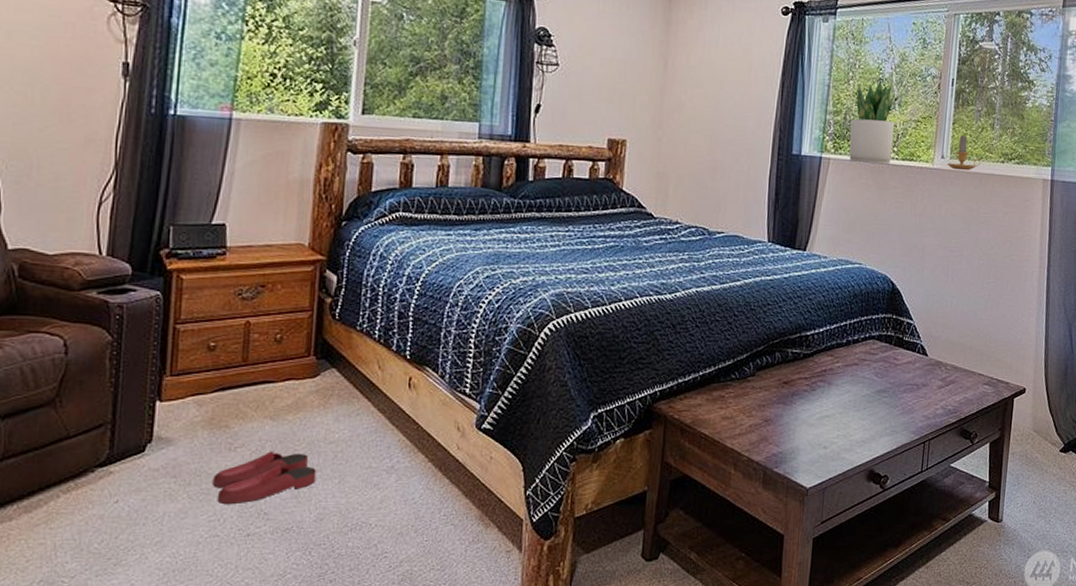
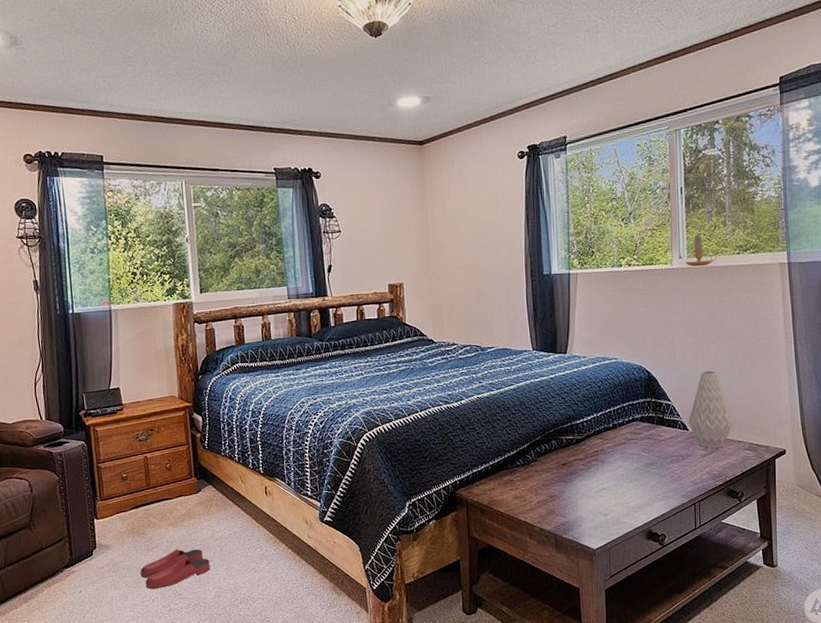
planter: present [849,79,895,164] -> none [592,198,633,273]
vase: none [928,290,976,380] -> present [688,371,734,449]

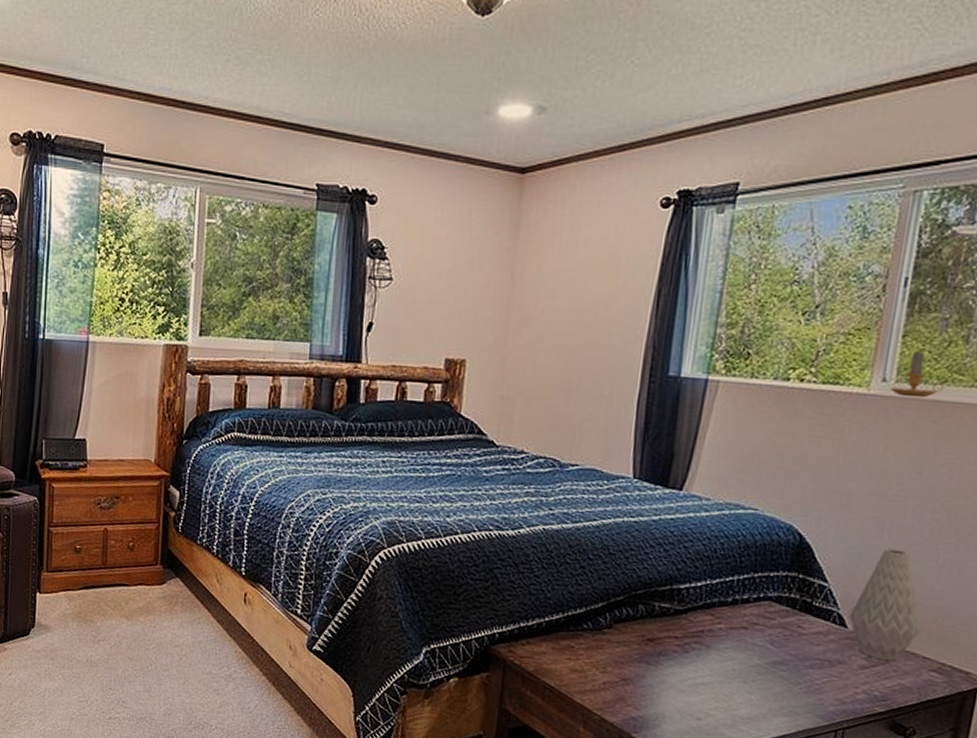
slippers: present [140,549,210,589] -> none [81,647,165,690]

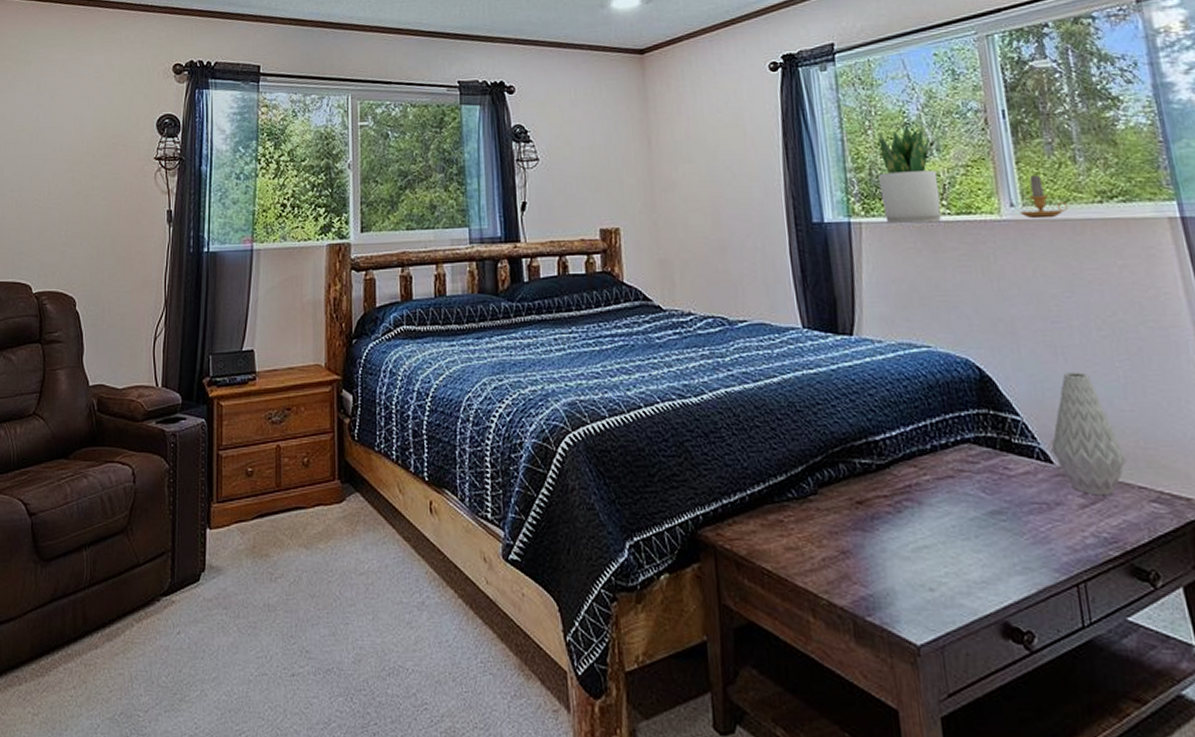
planter: none [746,281,816,388] -> present [877,123,941,223]

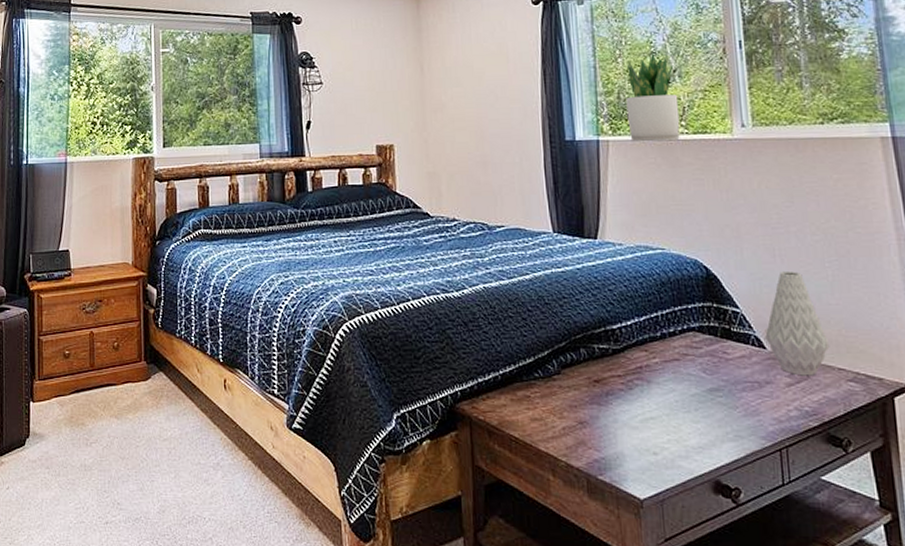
candle: present [1020,173,1067,219] -> none [750,98,792,138]

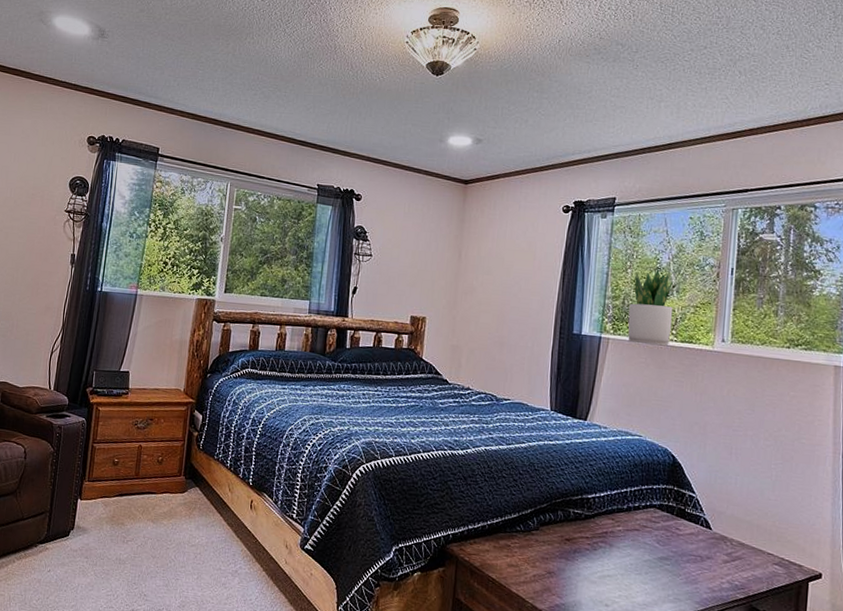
vase: present [765,272,830,376] -> none [712,467,764,557]

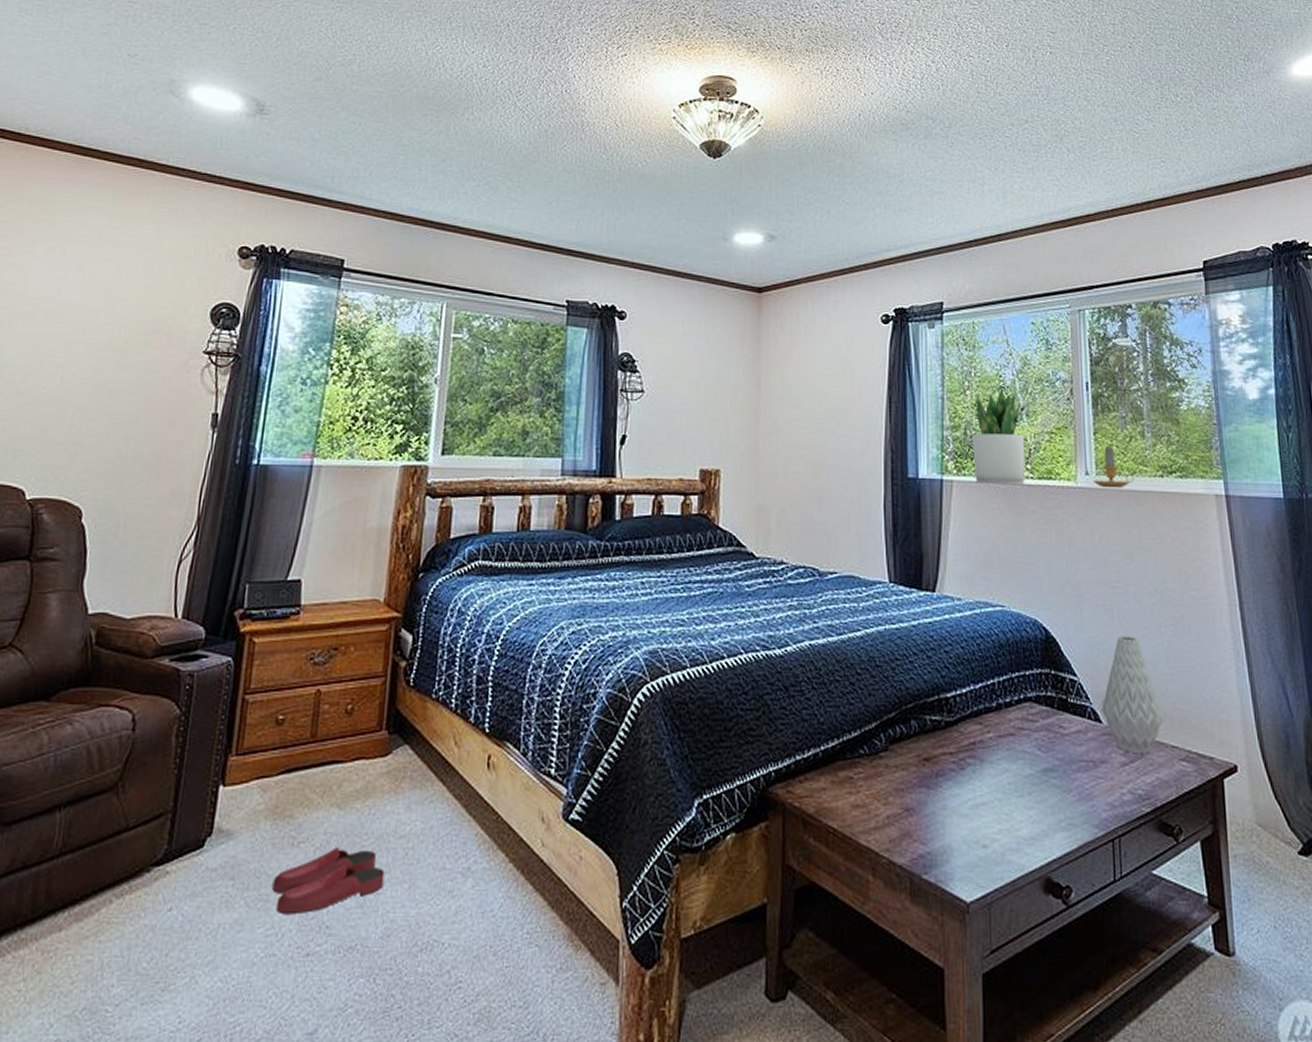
slippers: none [111,547,182,585] -> present [272,847,385,913]
vase: none [712,467,764,557] -> present [1101,636,1164,755]
candle: none [728,320,763,355] -> present [1093,445,1134,489]

